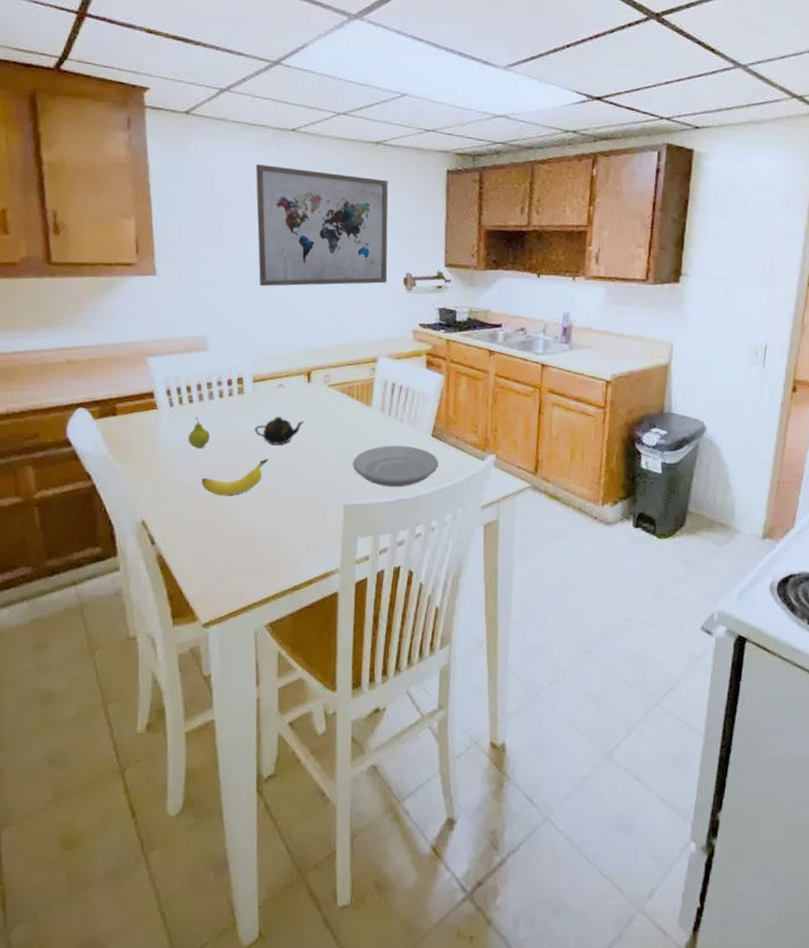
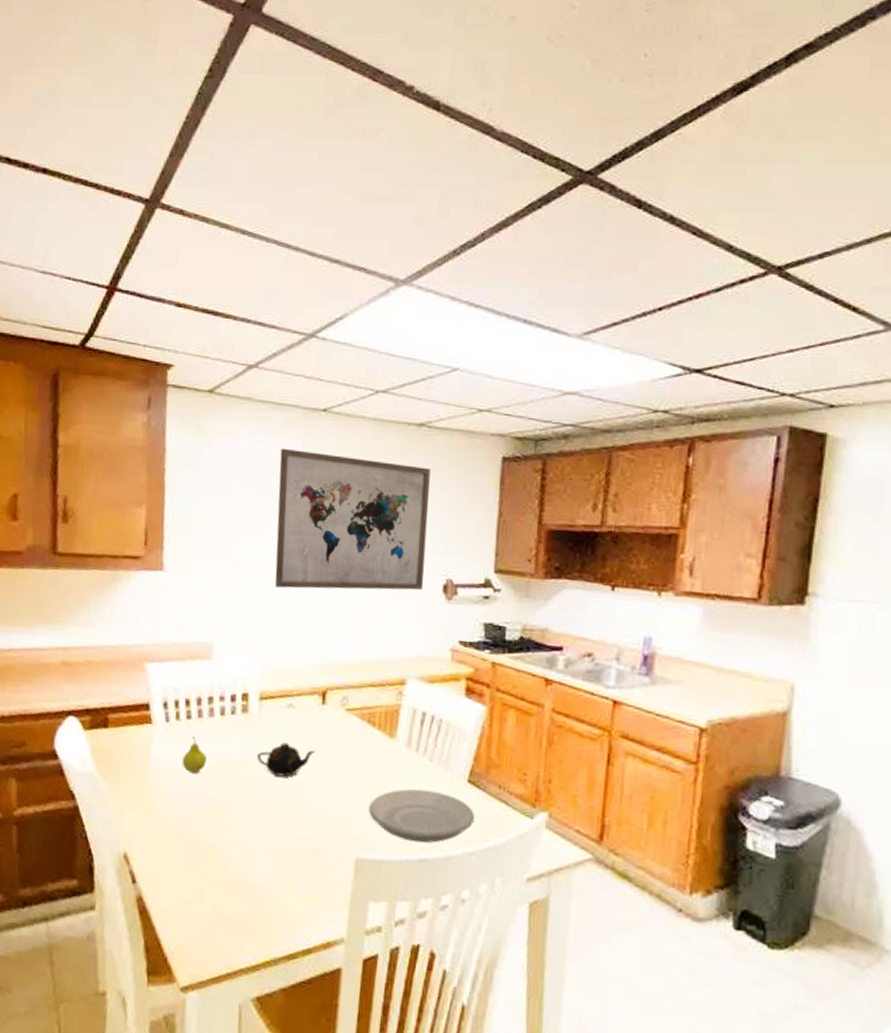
banana: present [201,458,268,496] -> none [192,792,270,834]

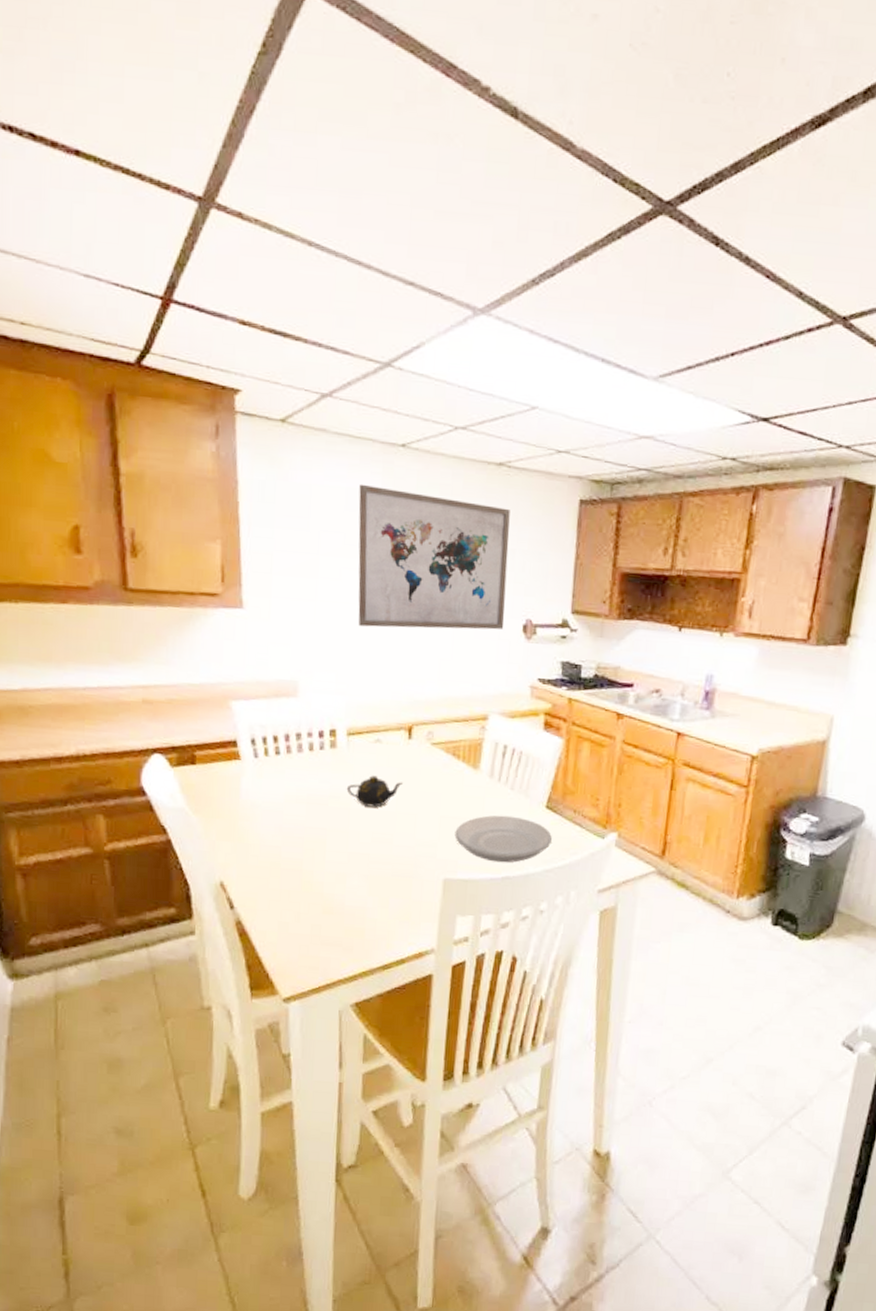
fruit: present [182,736,207,774] -> none [273,771,297,807]

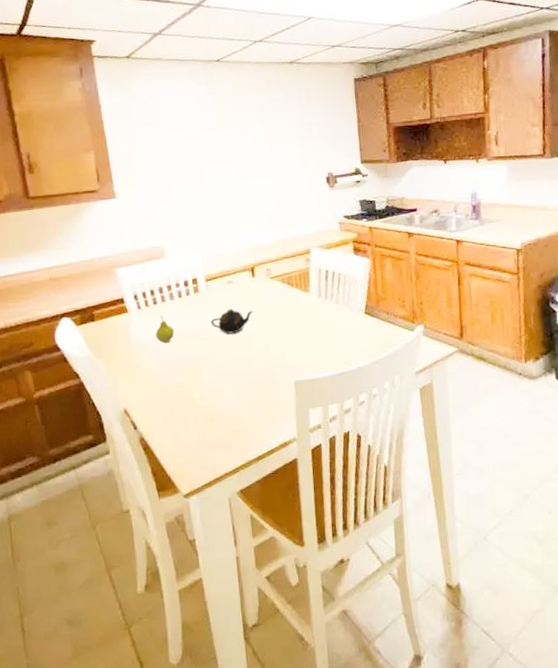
fruit: none [273,771,297,807] -> present [156,316,174,343]
wall art: present [358,484,510,630] -> none [190,93,312,198]
plate: present [454,815,552,863] -> none [298,324,374,362]

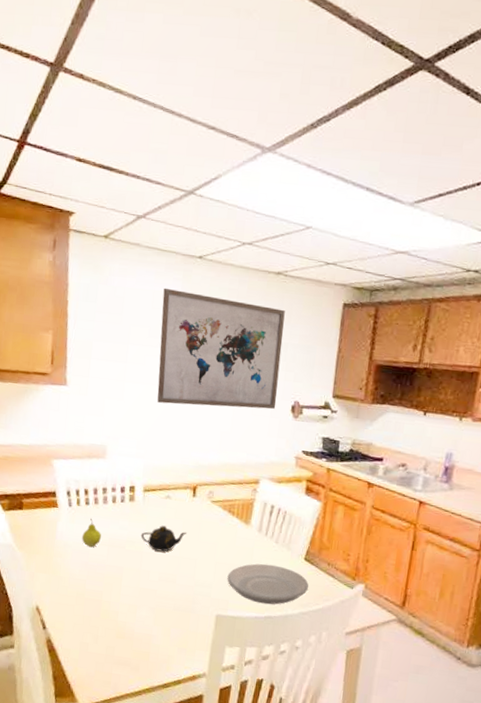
wall art: none [190,93,312,198] -> present [157,287,285,410]
plate: none [298,324,374,362] -> present [227,564,309,605]

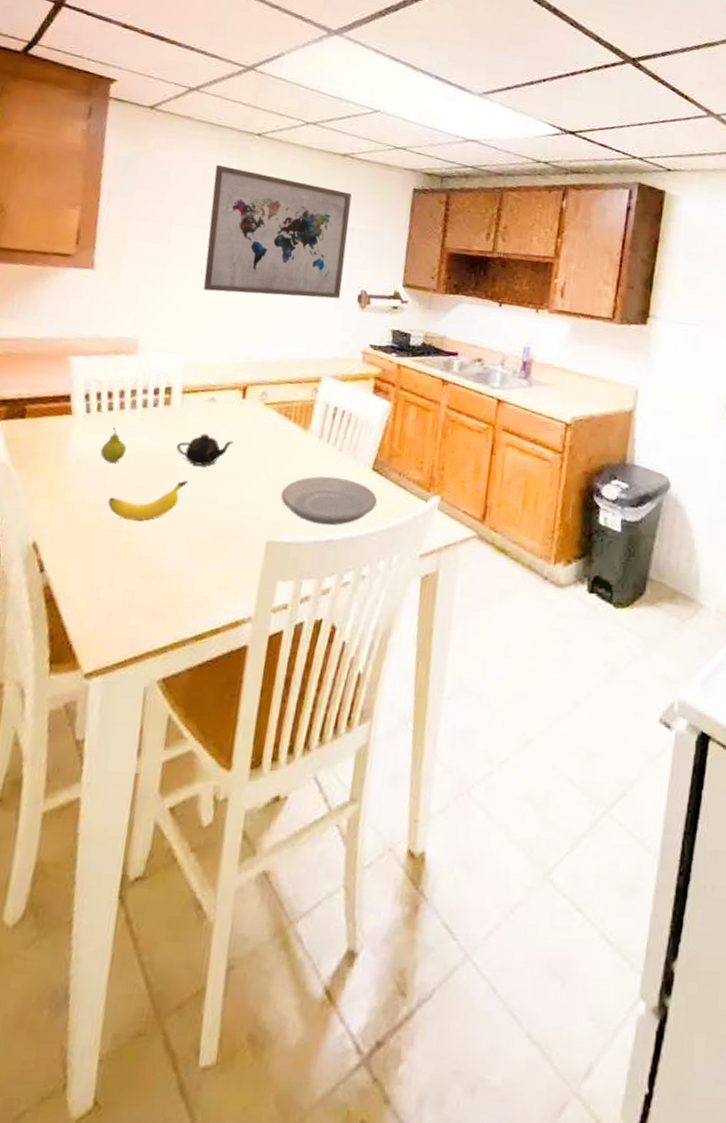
banana: none [90,563,151,594] -> present [108,480,188,521]

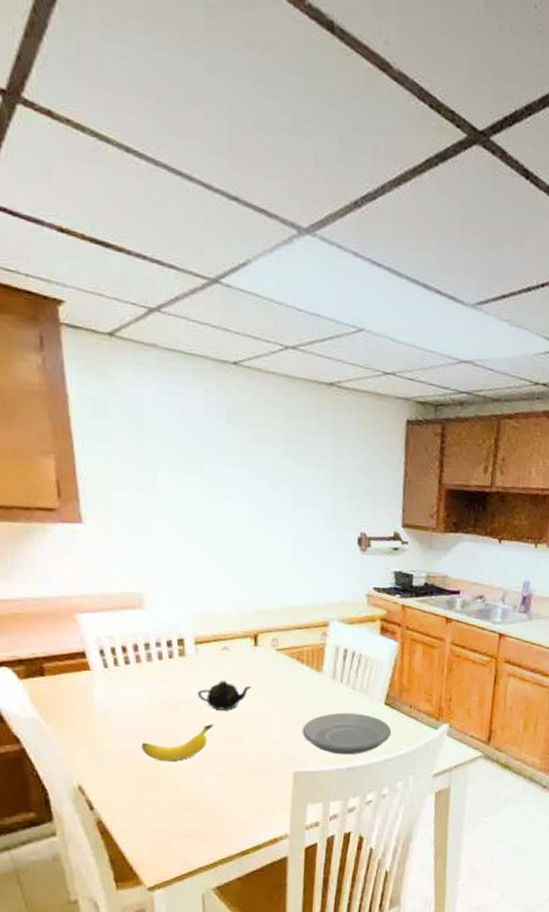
fruit: present [100,427,126,464] -> none [125,679,149,713]
wall art: present [204,164,352,299] -> none [193,400,342,543]

